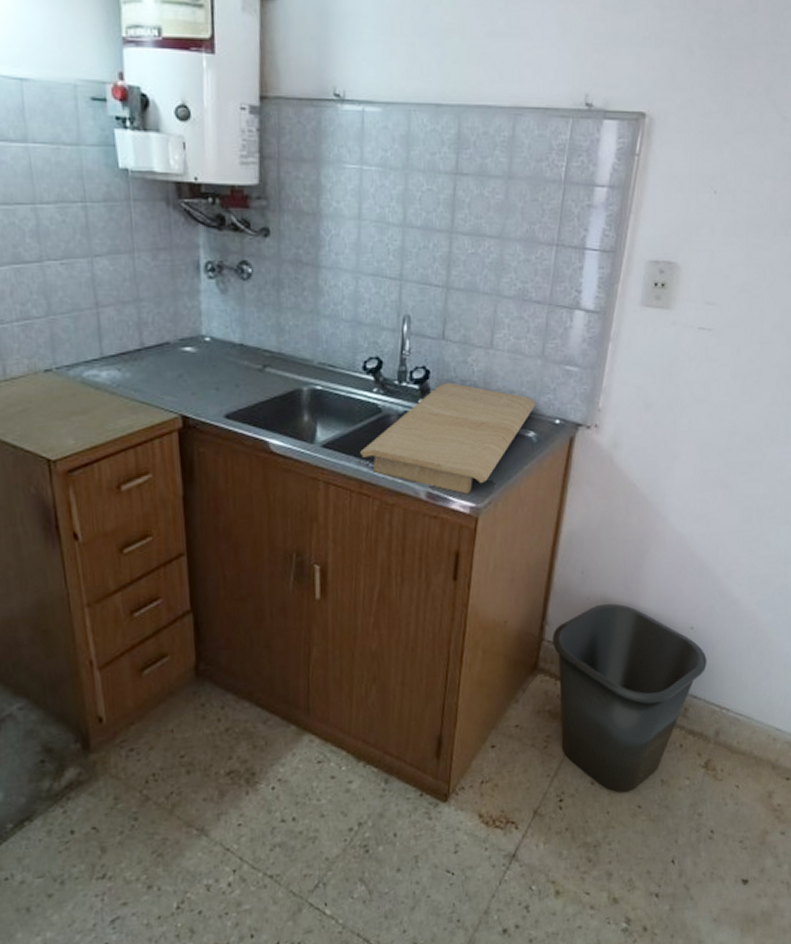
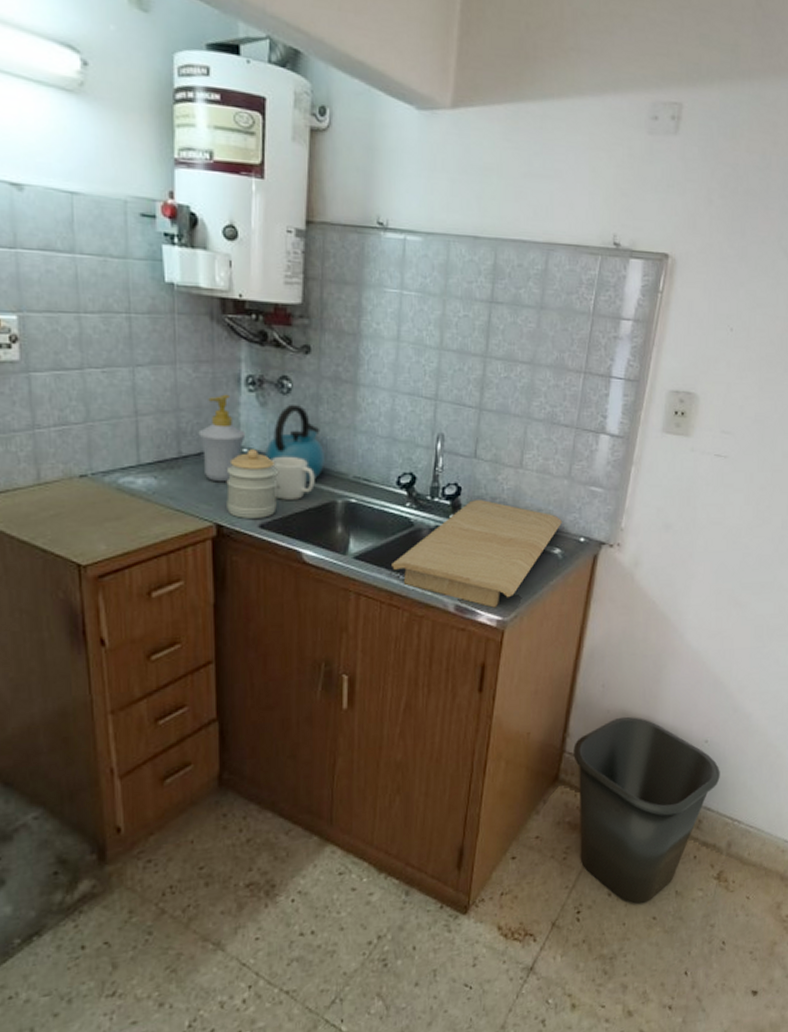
soap bottle: none [160,282,208,373] -> present [198,394,246,482]
jar: none [189,338,242,409] -> present [226,449,278,518]
kettle: none [226,289,288,370] -> present [264,404,324,482]
mug: none [233,343,279,389] -> present [271,456,315,500]

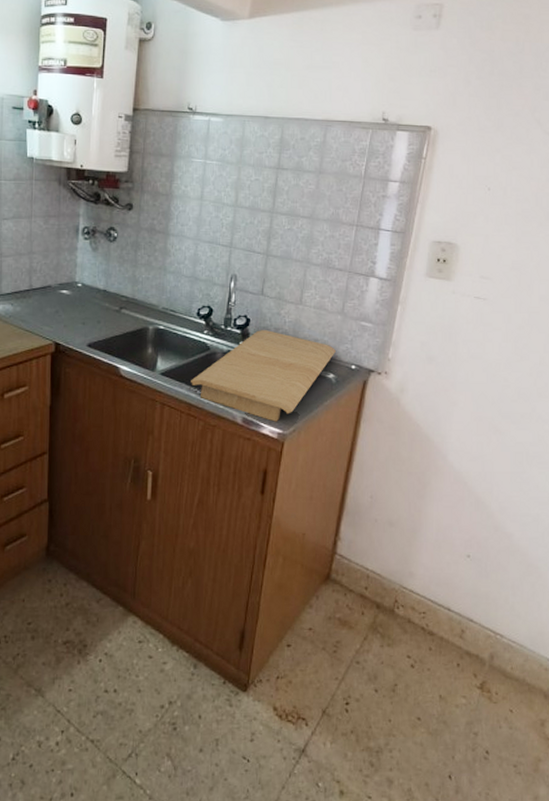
soap bottle: present [198,394,246,482] -> none [45,241,81,310]
jar: present [226,449,278,518] -> none [63,284,104,339]
kettle: present [264,404,324,482] -> none [93,249,140,311]
mug: present [271,456,315,500] -> none [99,290,132,325]
waste bin: present [573,716,720,904] -> none [344,526,482,703]

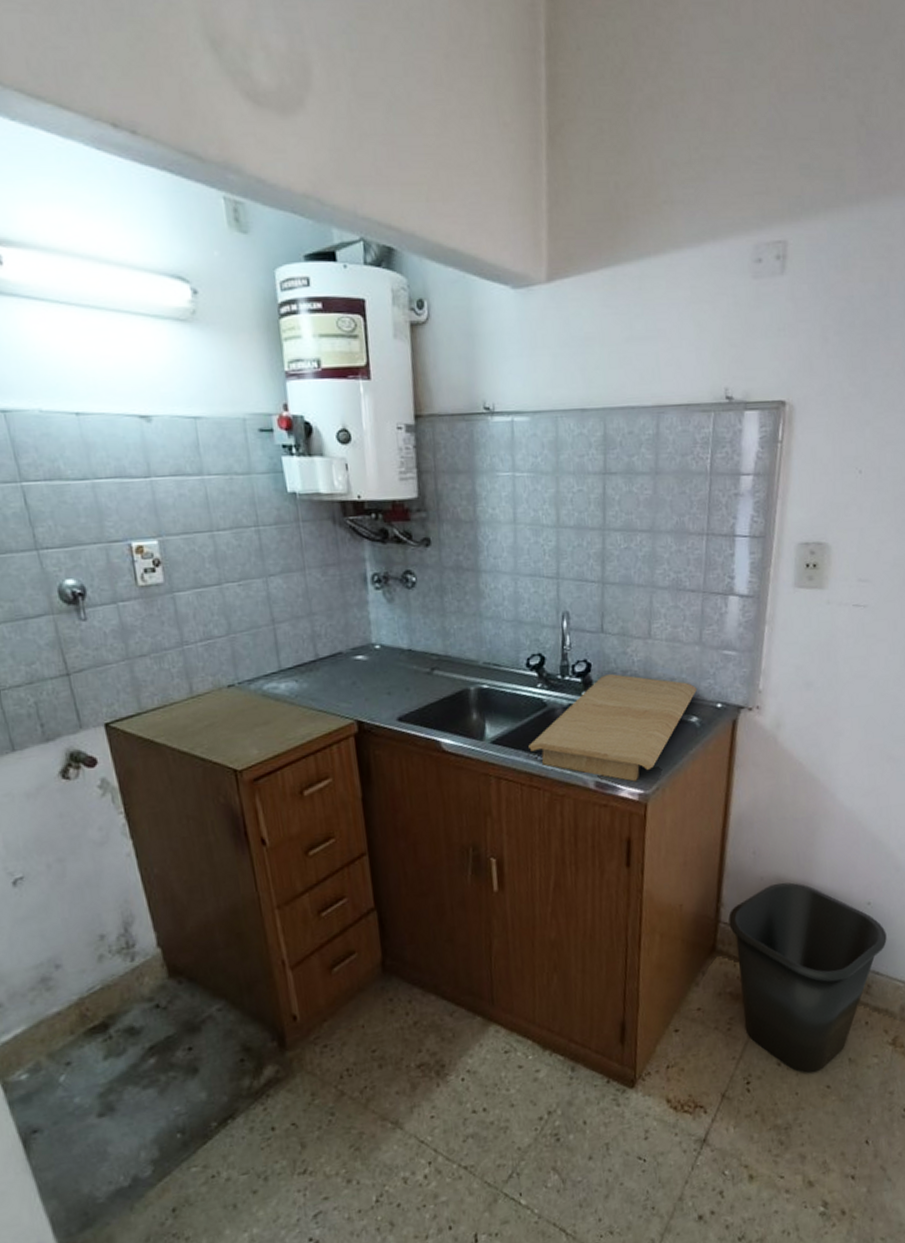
waste bin: none [344,526,482,703] -> present [728,882,887,1073]

